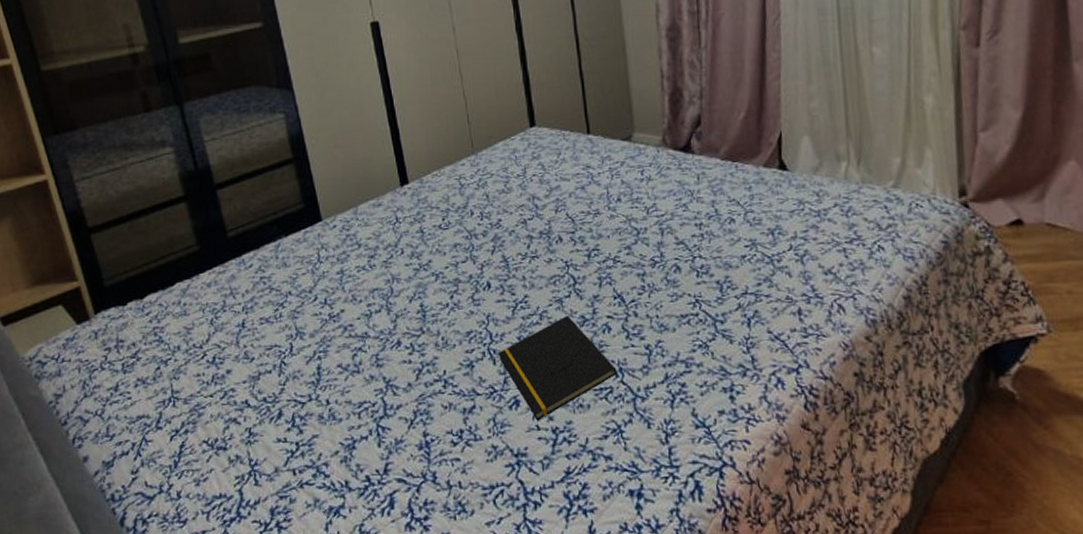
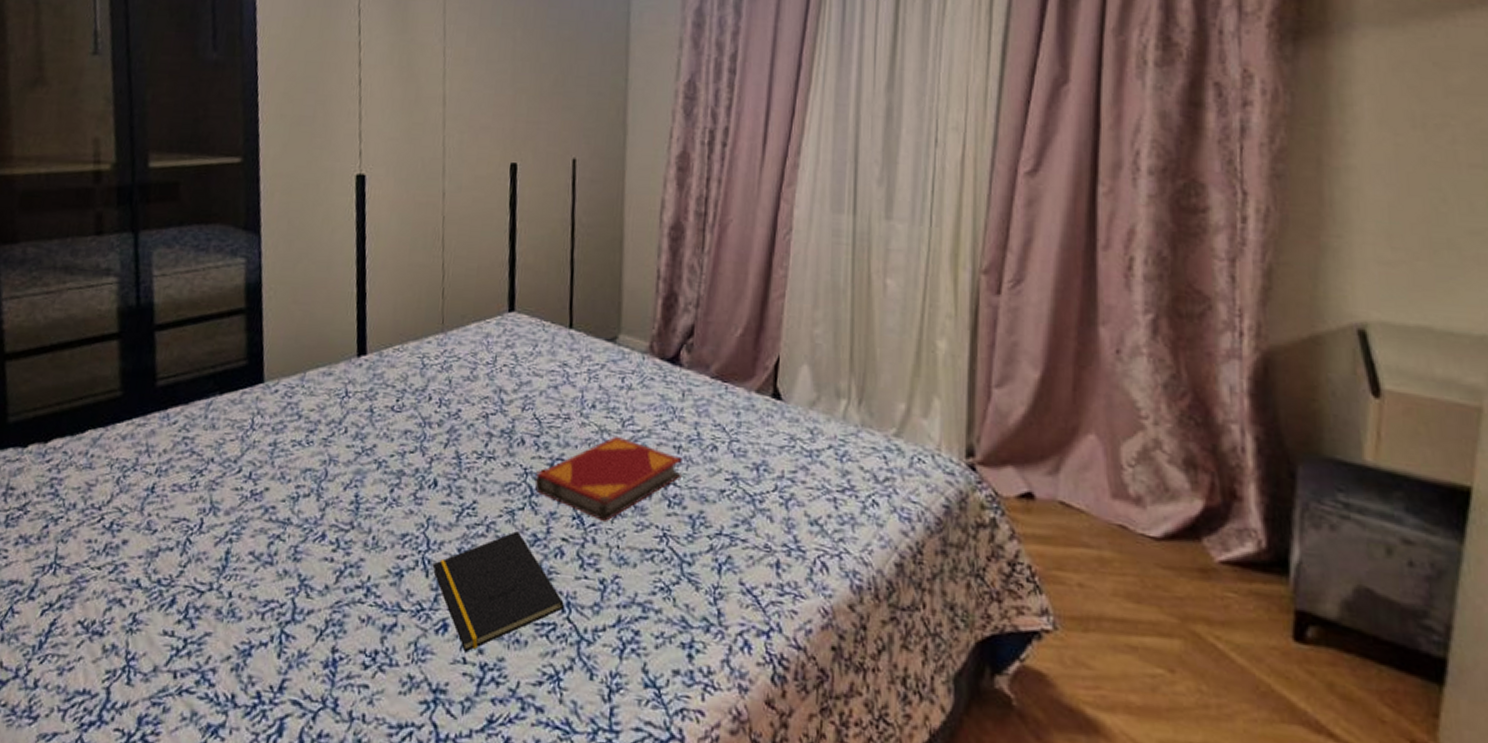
hardback book: none [576,222,707,297] -> present [534,435,683,521]

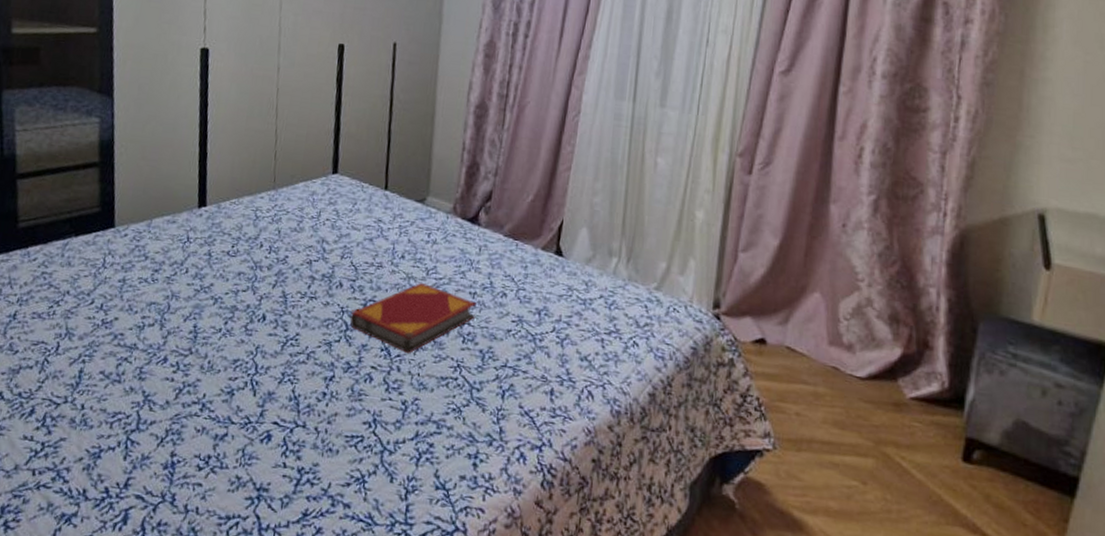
notepad: present [432,531,564,653] -> none [259,359,371,459]

